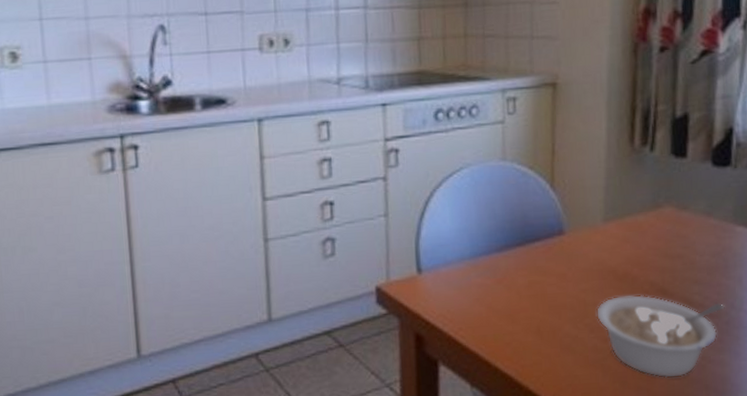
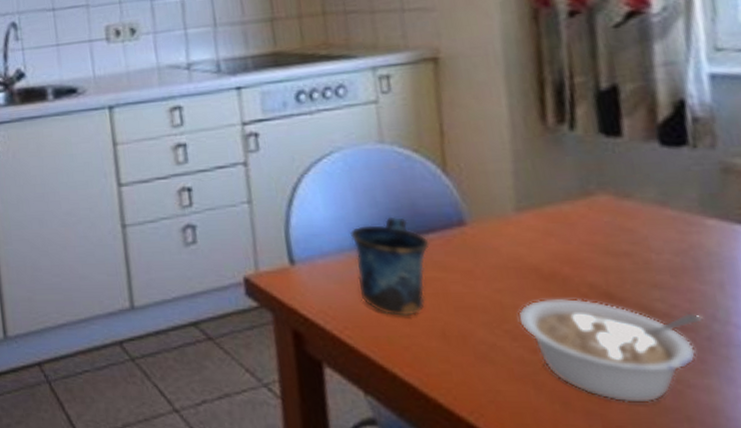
mug: none [470,227,534,316] -> present [349,216,430,316]

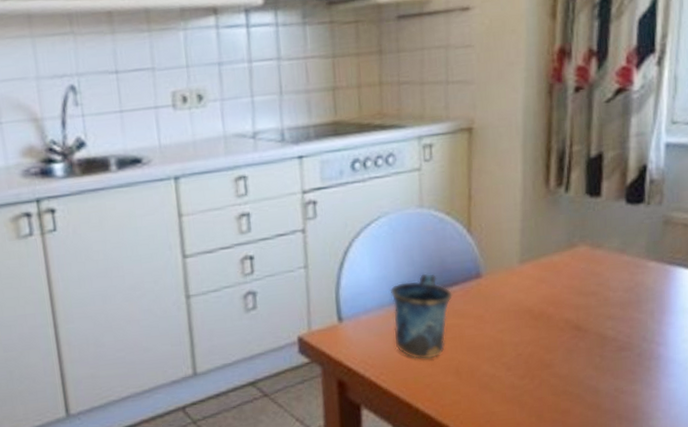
legume: present [517,298,703,403] -> none [512,332,637,410]

